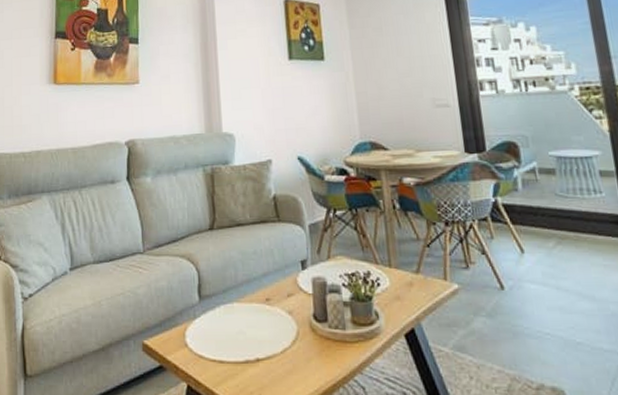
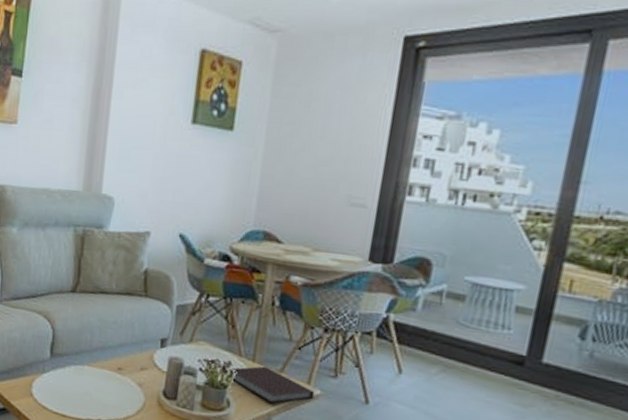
notebook: none [371,270,454,307] -> present [230,366,315,404]

